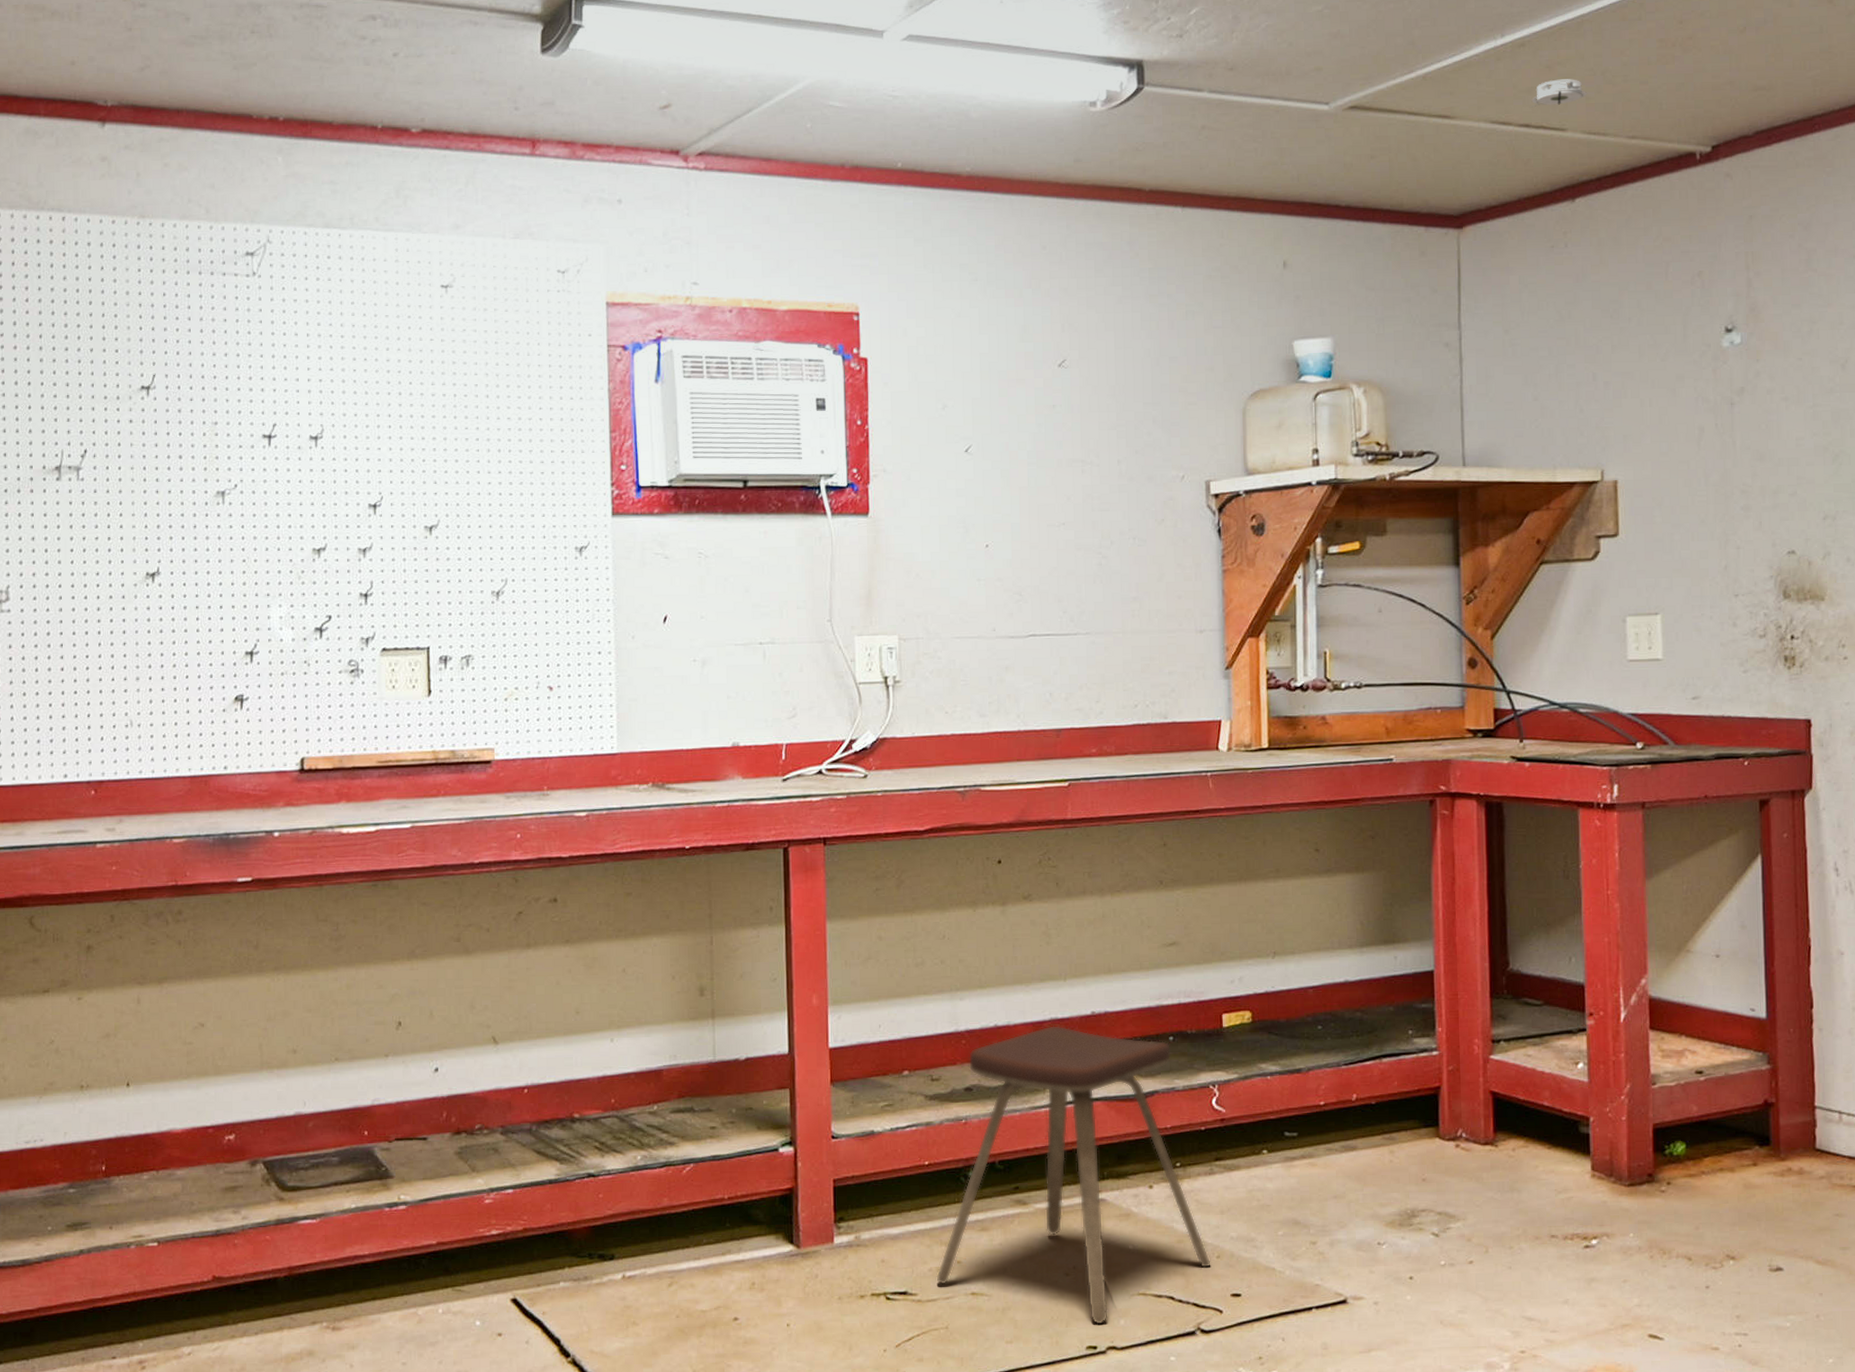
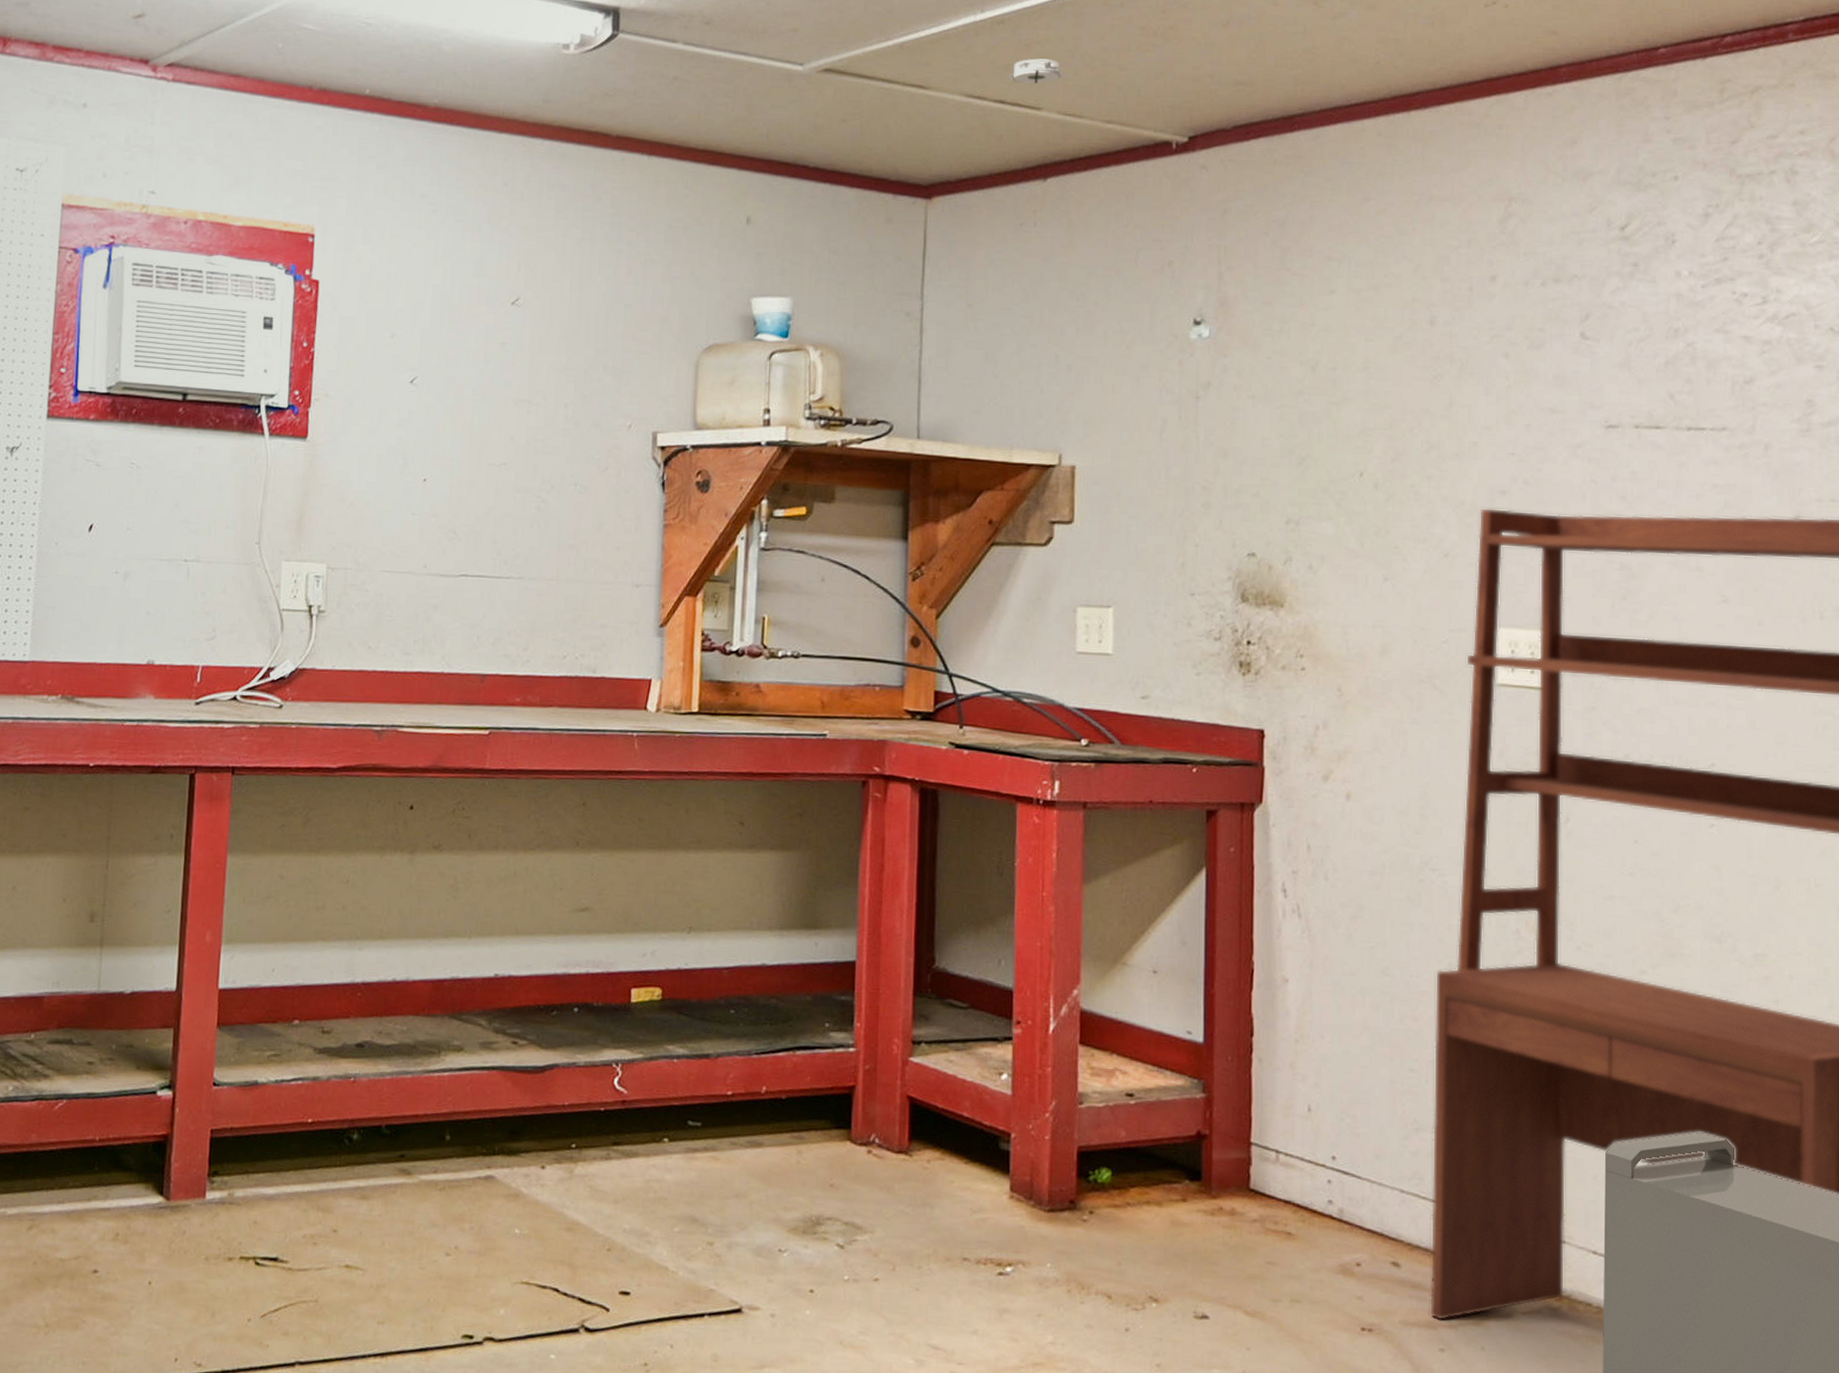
music stool: present [936,1025,1211,1325] -> none [310,985,601,1312]

